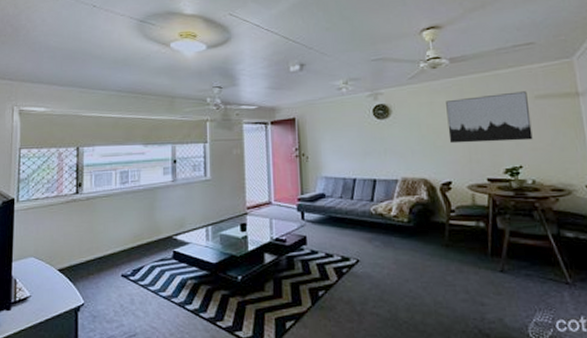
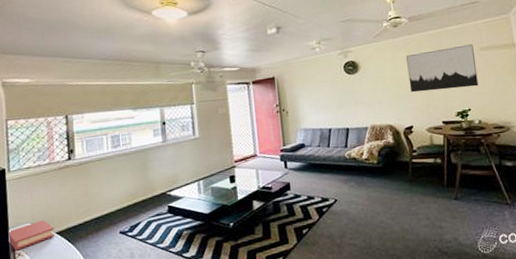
book: none [10,255,57,285] -> present [7,220,55,251]

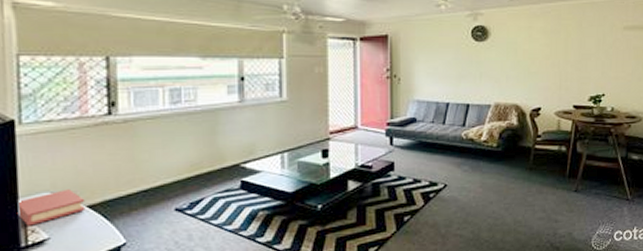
wall art: present [406,44,479,93] -> none [543,21,618,70]

